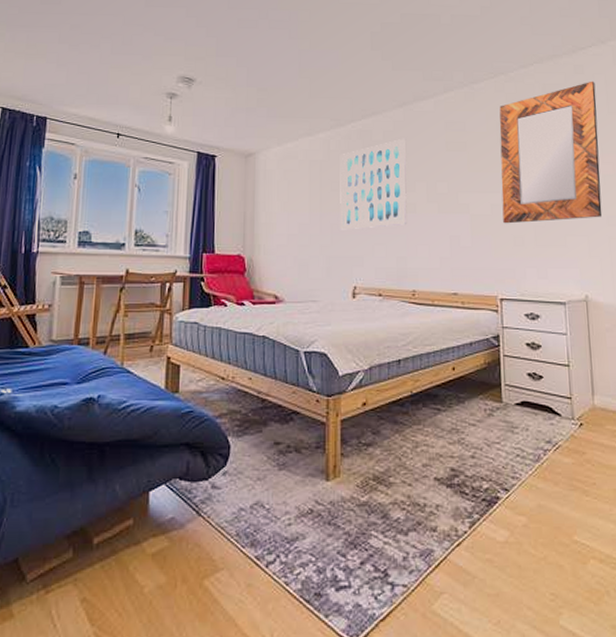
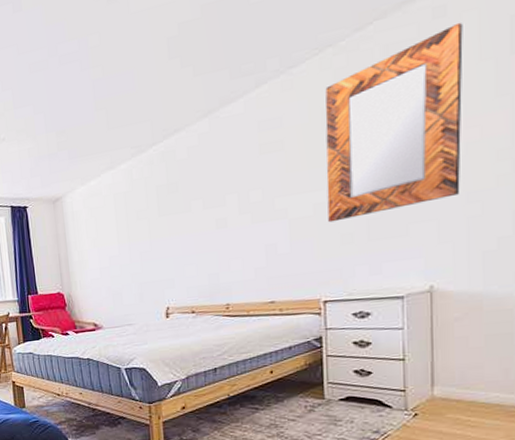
wall art: present [340,138,407,230] -> none [143,150,218,257]

